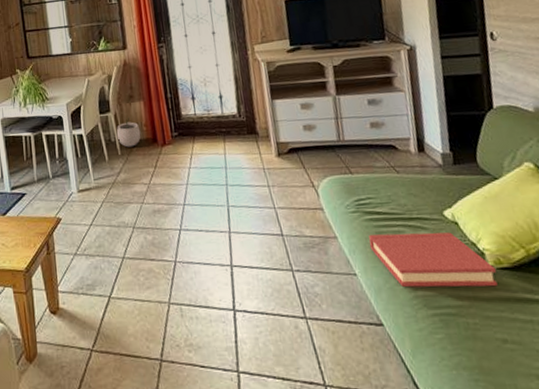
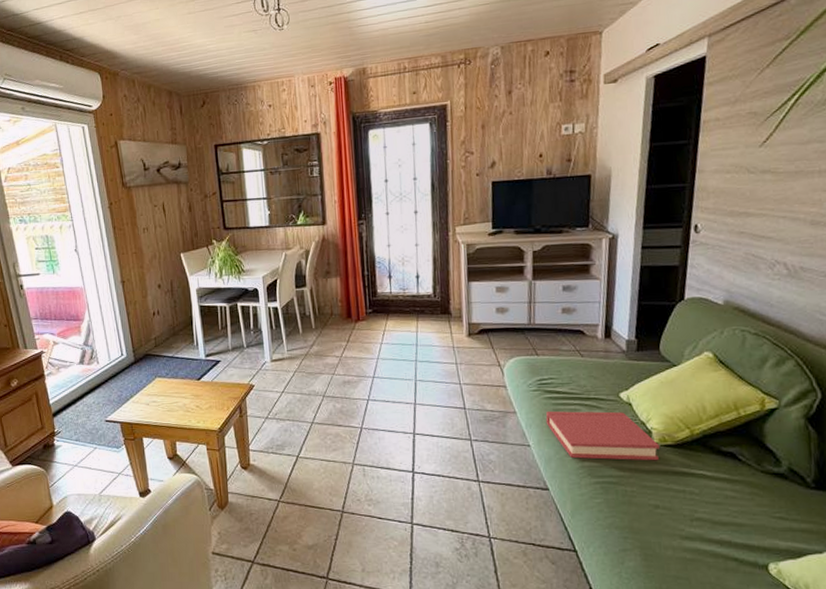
plant pot: present [116,117,141,148] -> none [311,292,336,322]

